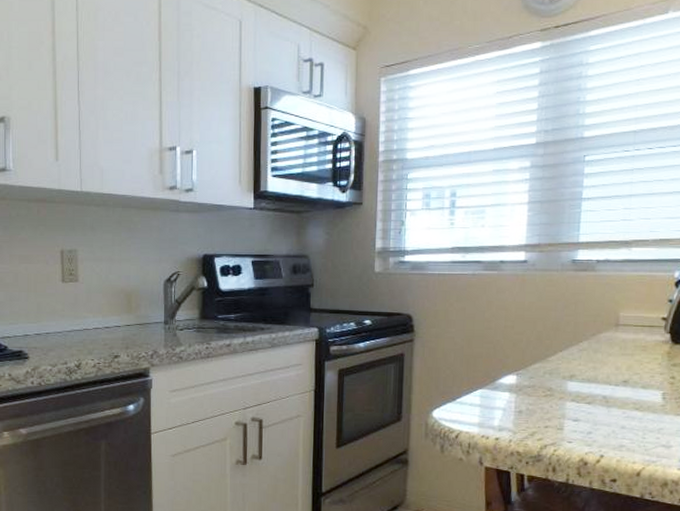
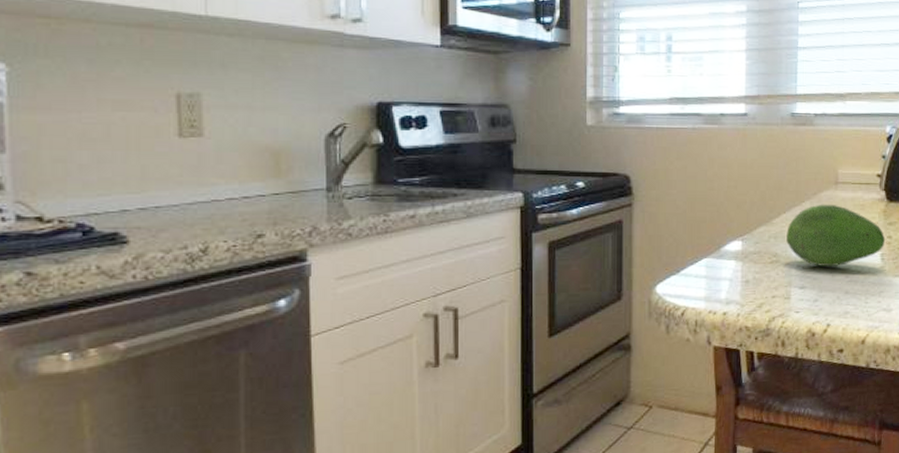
fruit: none [562,344,668,402] -> present [786,204,886,266]

